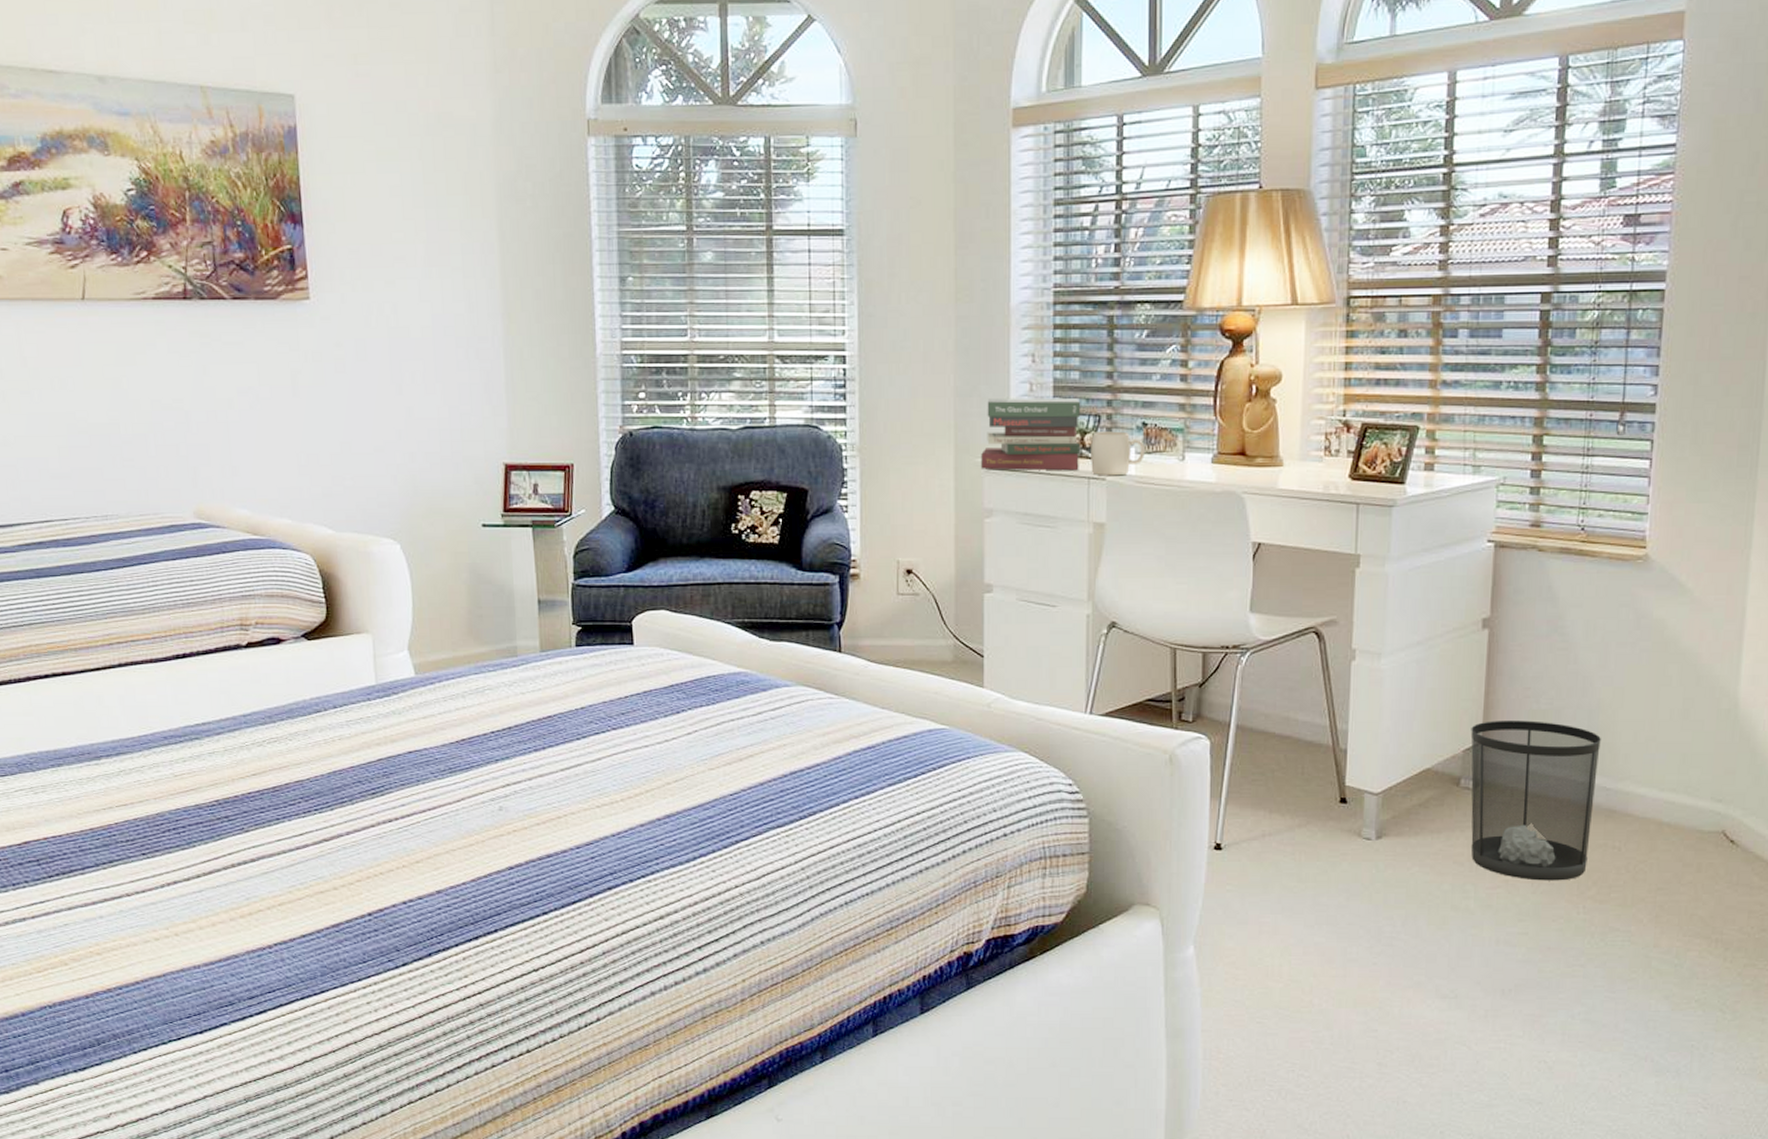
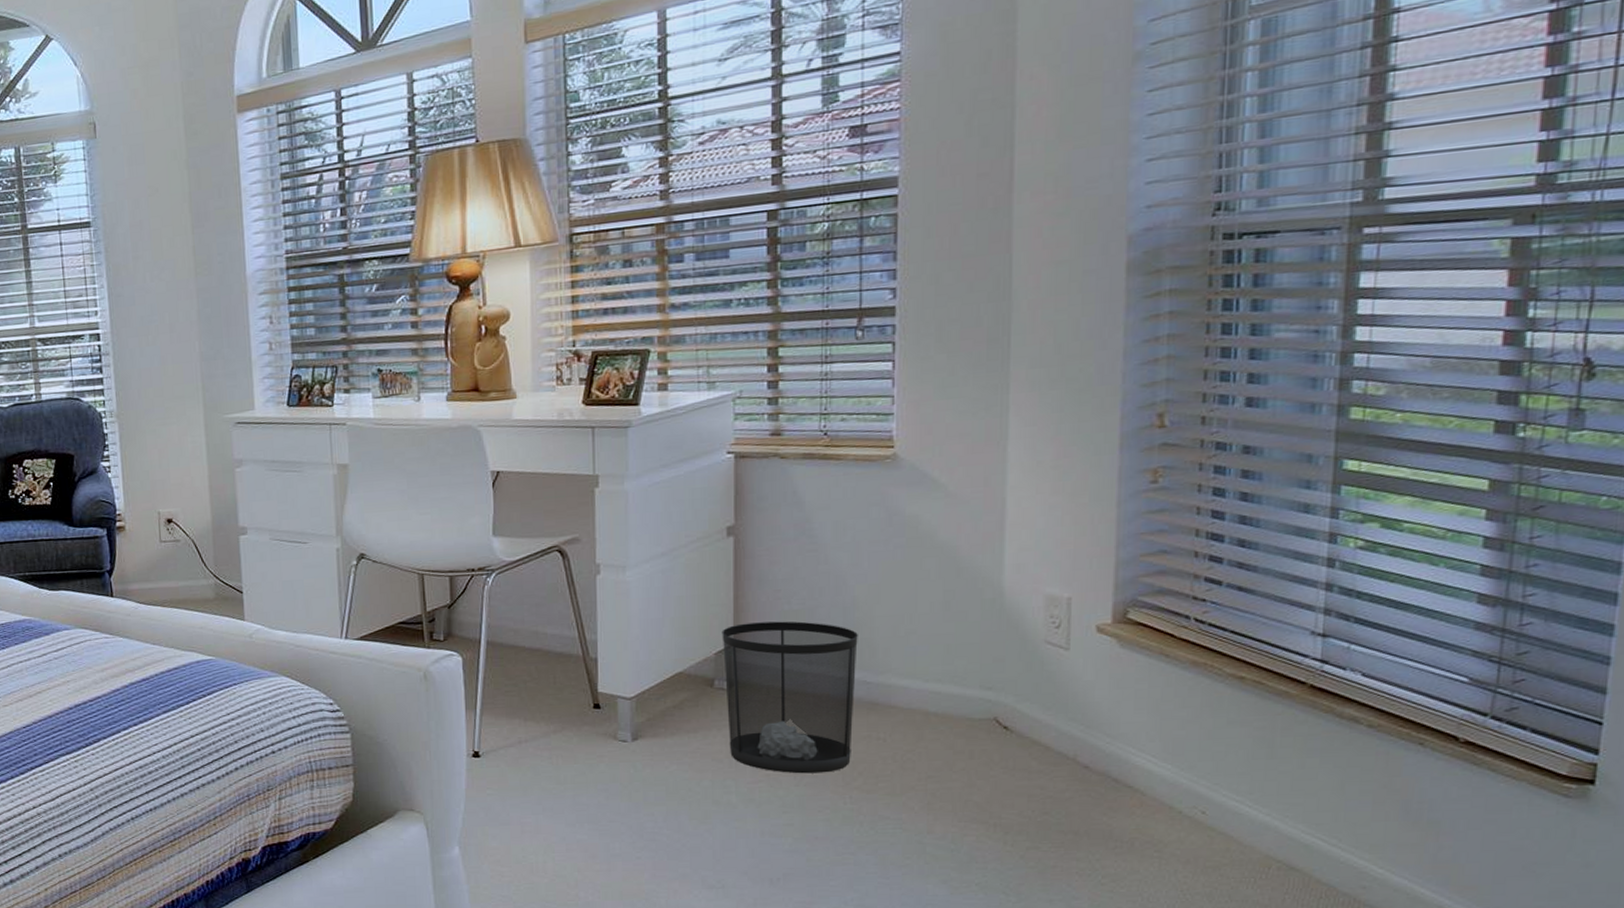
books: present [981,397,1081,471] -> none [228,353,321,424]
mug: present [1091,431,1145,476] -> none [330,379,382,421]

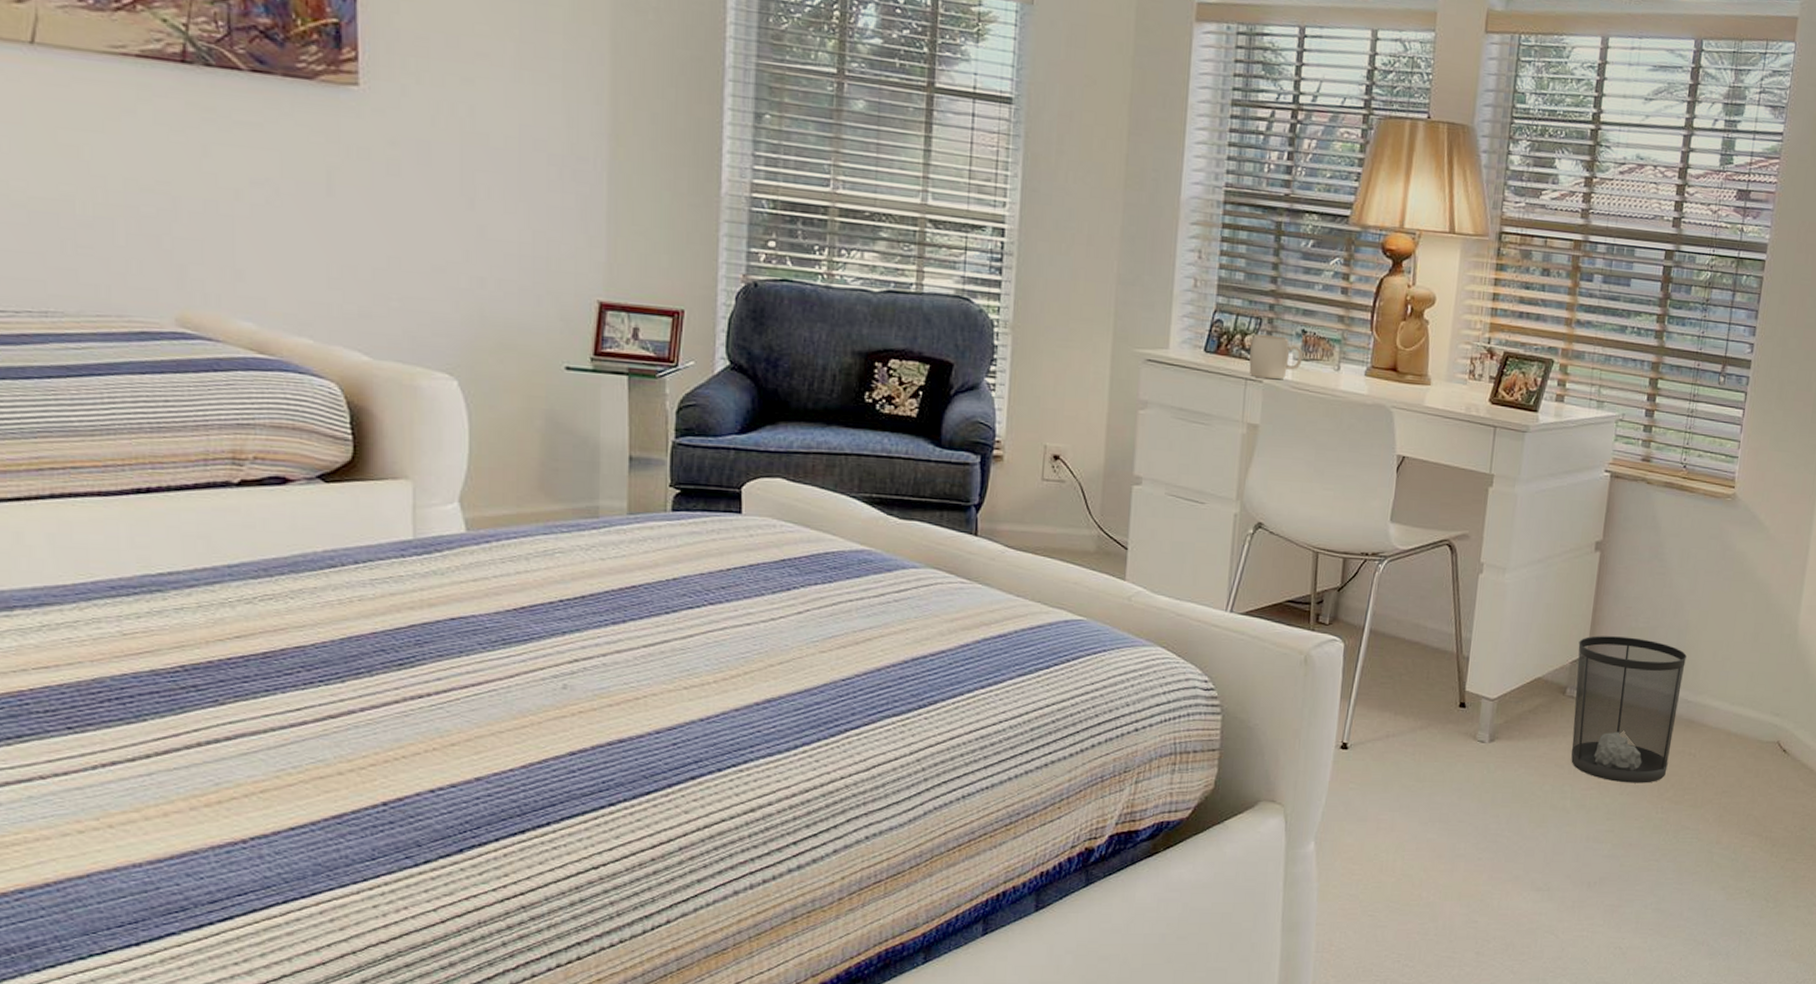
mug: none [330,379,382,421] -> present [1249,334,1303,380]

